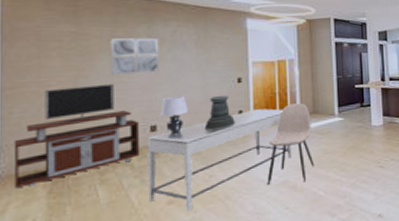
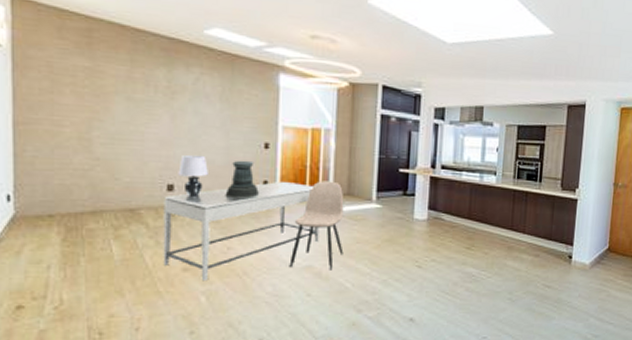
tv stand: present [13,83,139,187] -> none [27,129,155,232]
wall art: present [110,38,159,76] -> none [126,80,180,124]

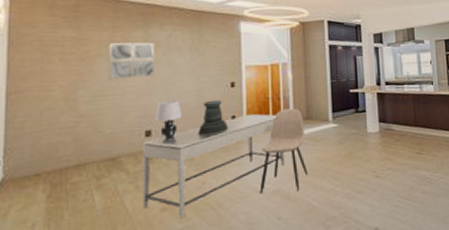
wall art: none [126,80,180,124] -> present [108,42,155,80]

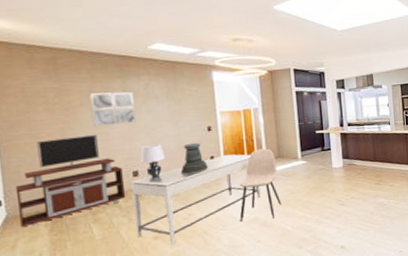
tv stand: none [16,88,134,191] -> present [15,134,125,226]

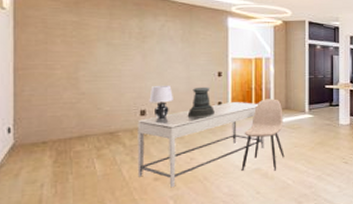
tv stand: present [15,134,125,226] -> none [25,70,130,156]
wall art: present [89,92,136,127] -> none [106,30,149,63]

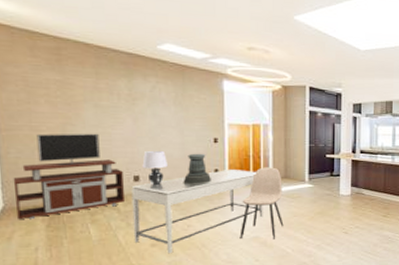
tv stand: none [25,70,130,156] -> present [13,133,124,220]

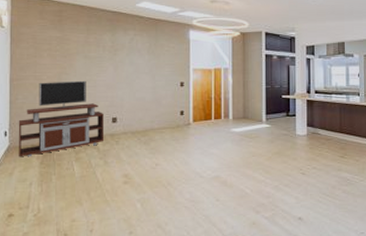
dining table: present [131,168,263,254] -> none [109,110,223,192]
lamp: present [142,150,168,186] -> none [120,94,141,127]
pedestal: present [183,153,211,184] -> none [153,96,177,125]
chair: present [240,167,284,239] -> none [202,108,243,179]

